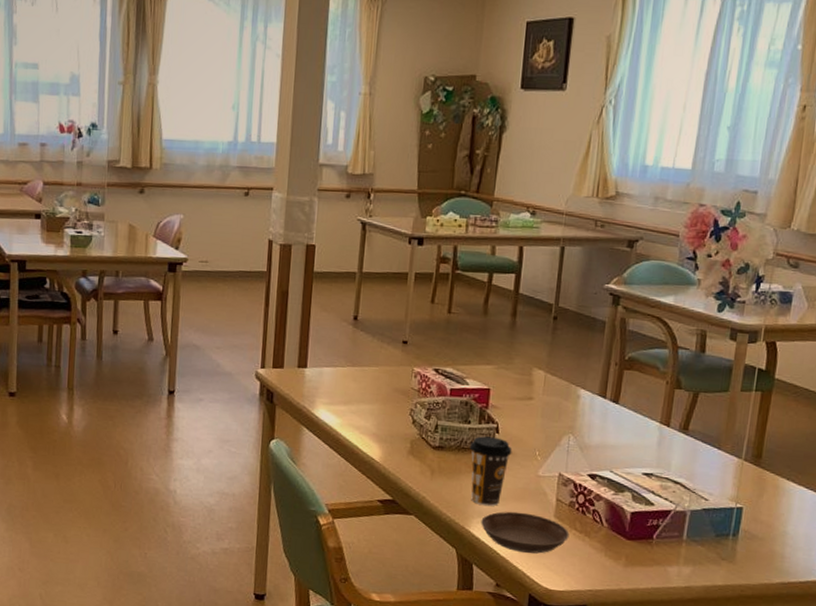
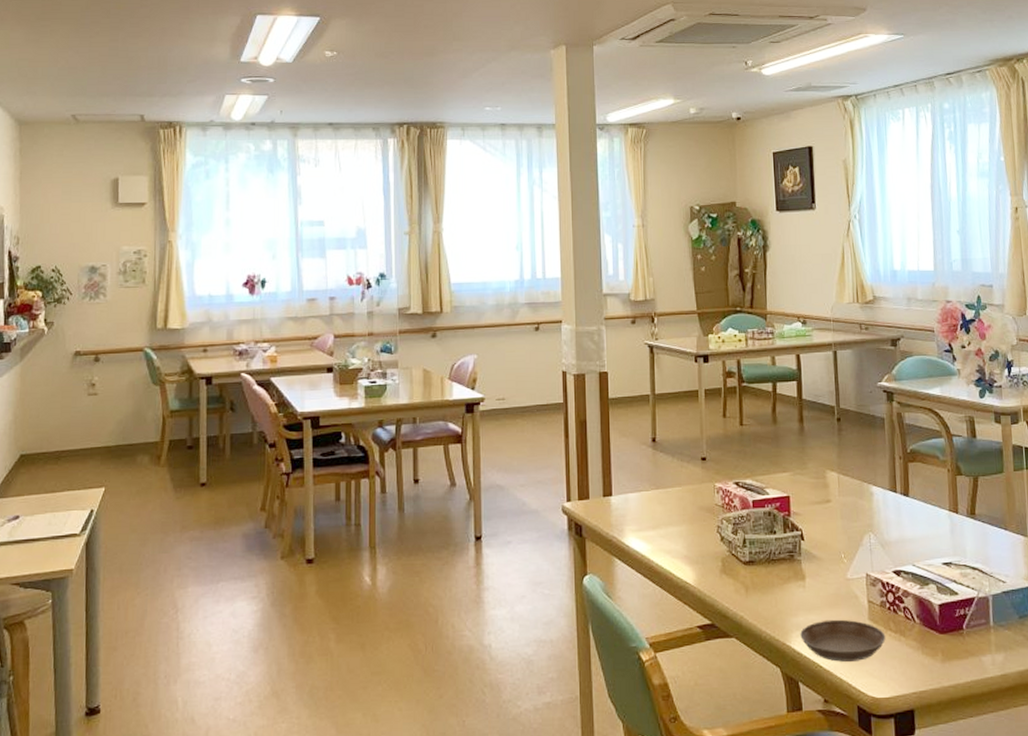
coffee cup: present [469,436,512,506] -> none [778,545,819,617]

